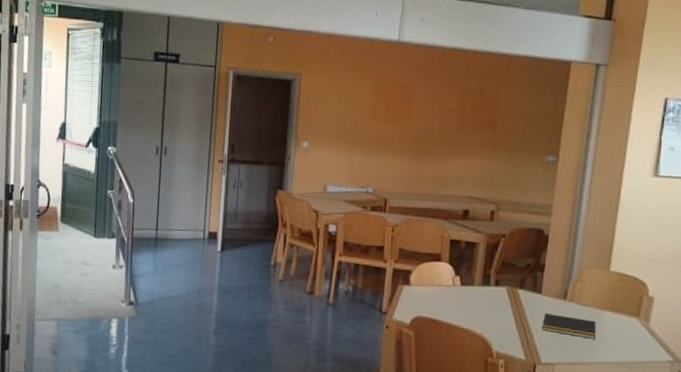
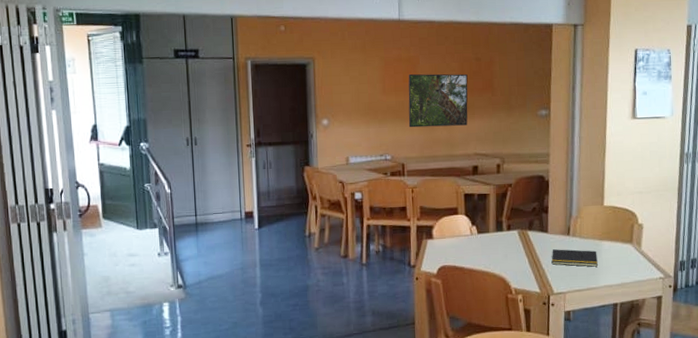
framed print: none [396,101,468,164] -> present [408,74,468,128]

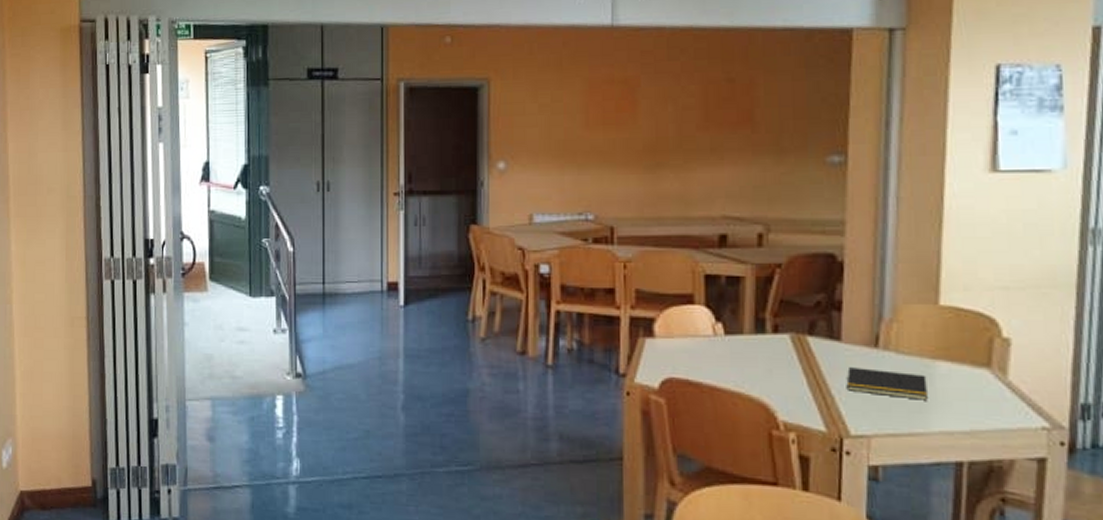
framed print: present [408,74,468,128] -> none [621,100,714,176]

